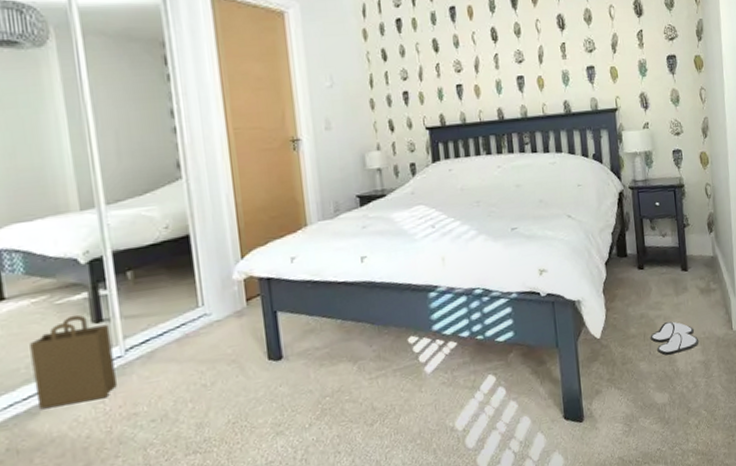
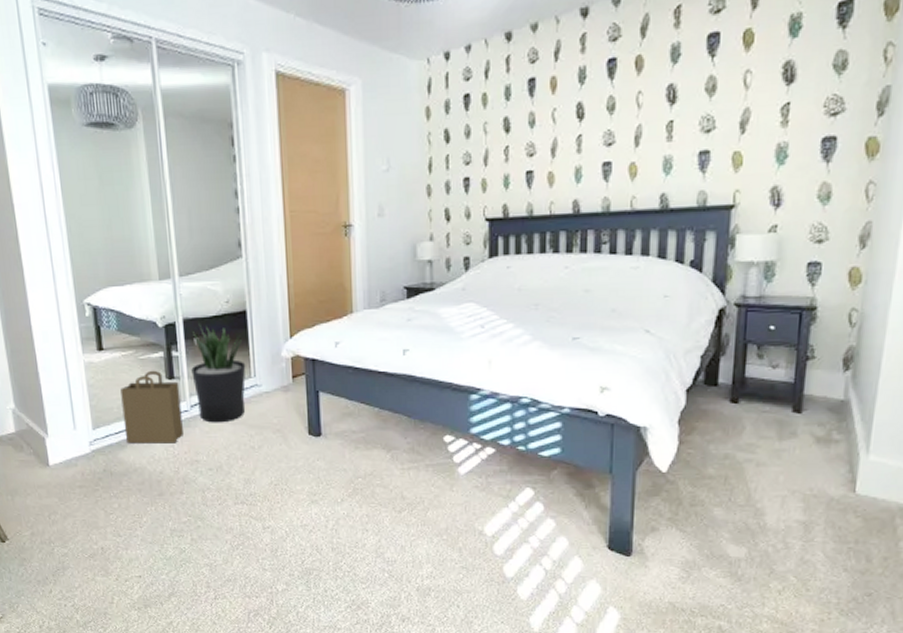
planter: none [124,255,193,366] -> present [191,324,246,423]
slippers: present [650,321,699,355] -> none [733,467,802,506]

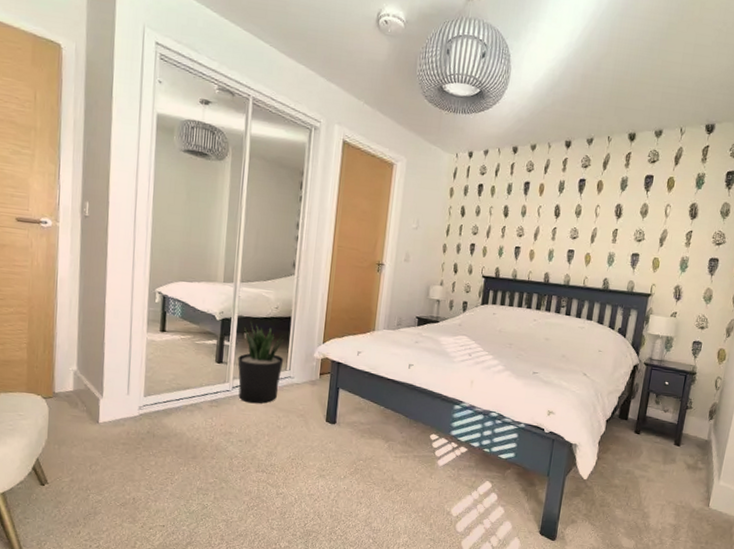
shopping bag: present [120,370,183,444] -> none [172,353,226,416]

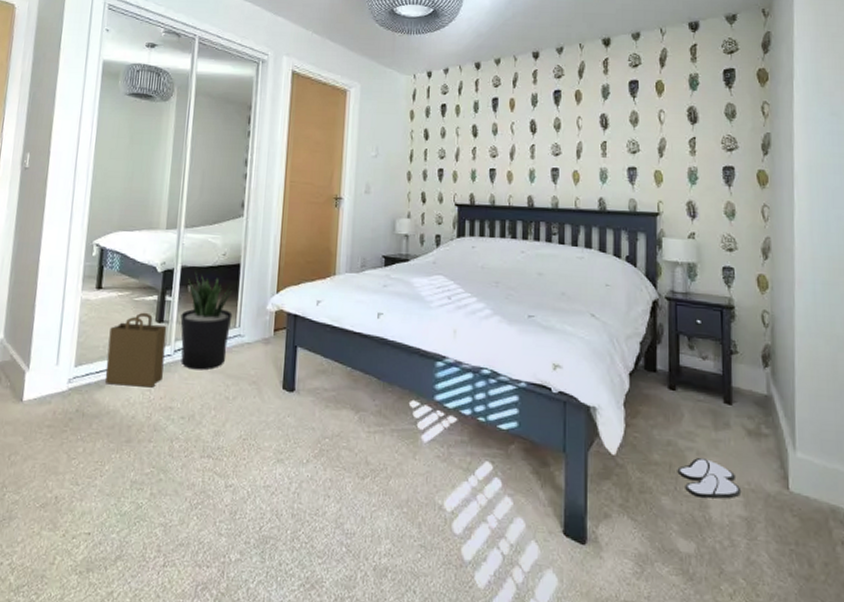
shopping bag: none [172,353,226,416] -> present [105,312,167,388]
slippers: none [630,482,675,512] -> present [677,457,742,499]

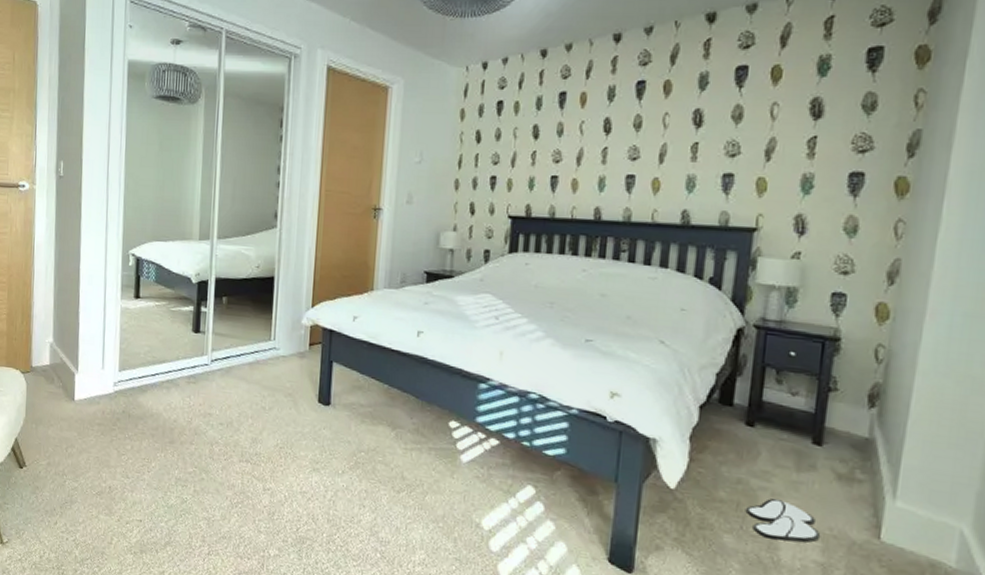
shopping bag: present [105,312,167,388] -> none [147,322,204,394]
planter: present [180,272,233,370] -> none [216,284,268,380]

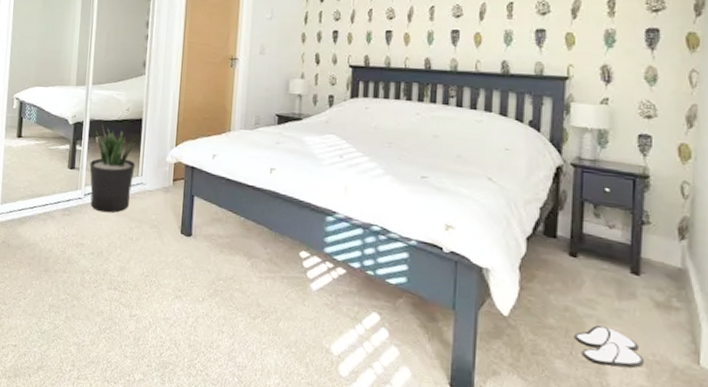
planter: none [216,284,268,380] -> present [89,125,136,213]

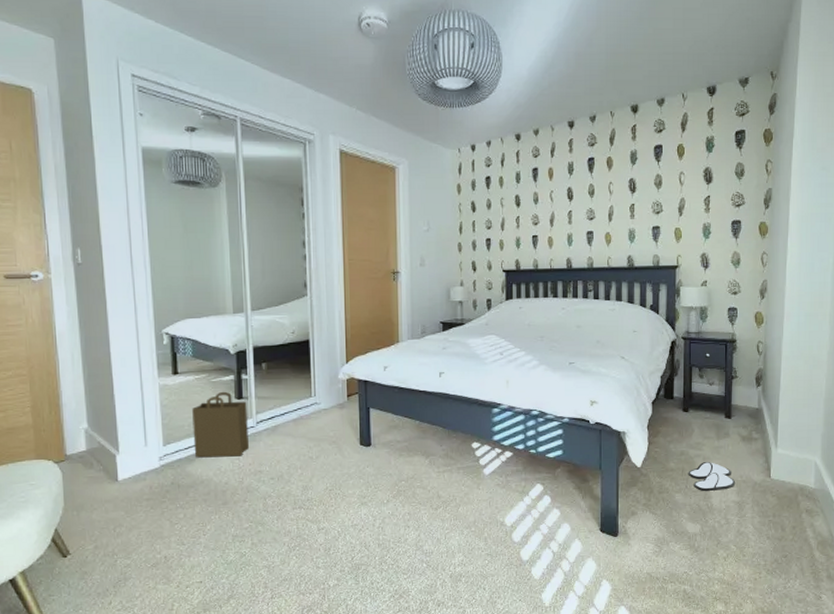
shopping bag: none [26,159,78,226] -> present [192,391,249,458]
planter: present [89,125,136,213] -> none [259,351,308,437]

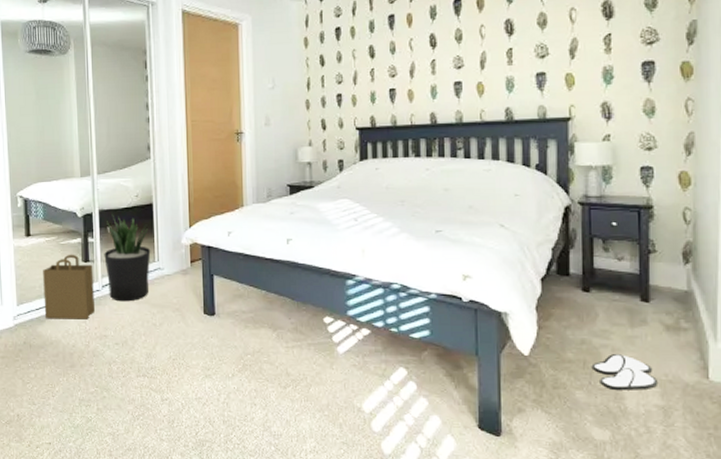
planter: none [259,351,308,437] -> present [104,214,151,302]

